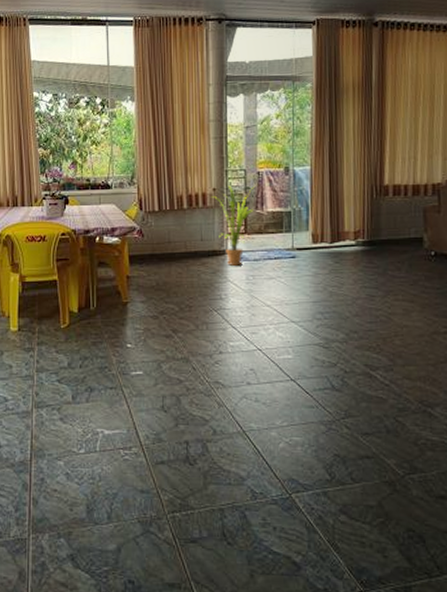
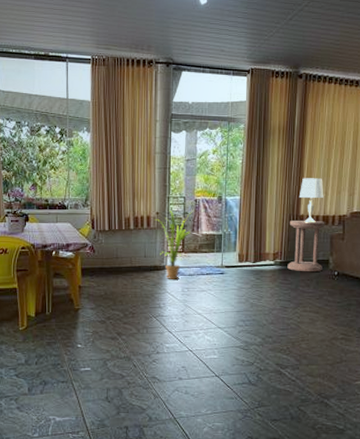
side table: none [372,191,416,252] -> present [287,221,325,271]
lamp: none [382,141,413,195] -> present [300,178,324,223]

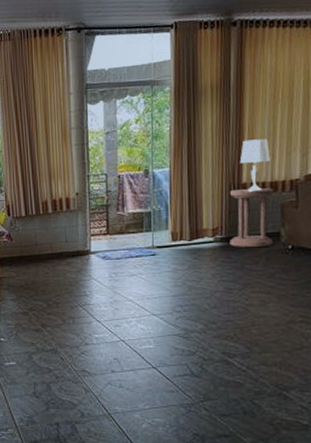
house plant: present [155,210,192,279] -> none [74,189,116,265]

